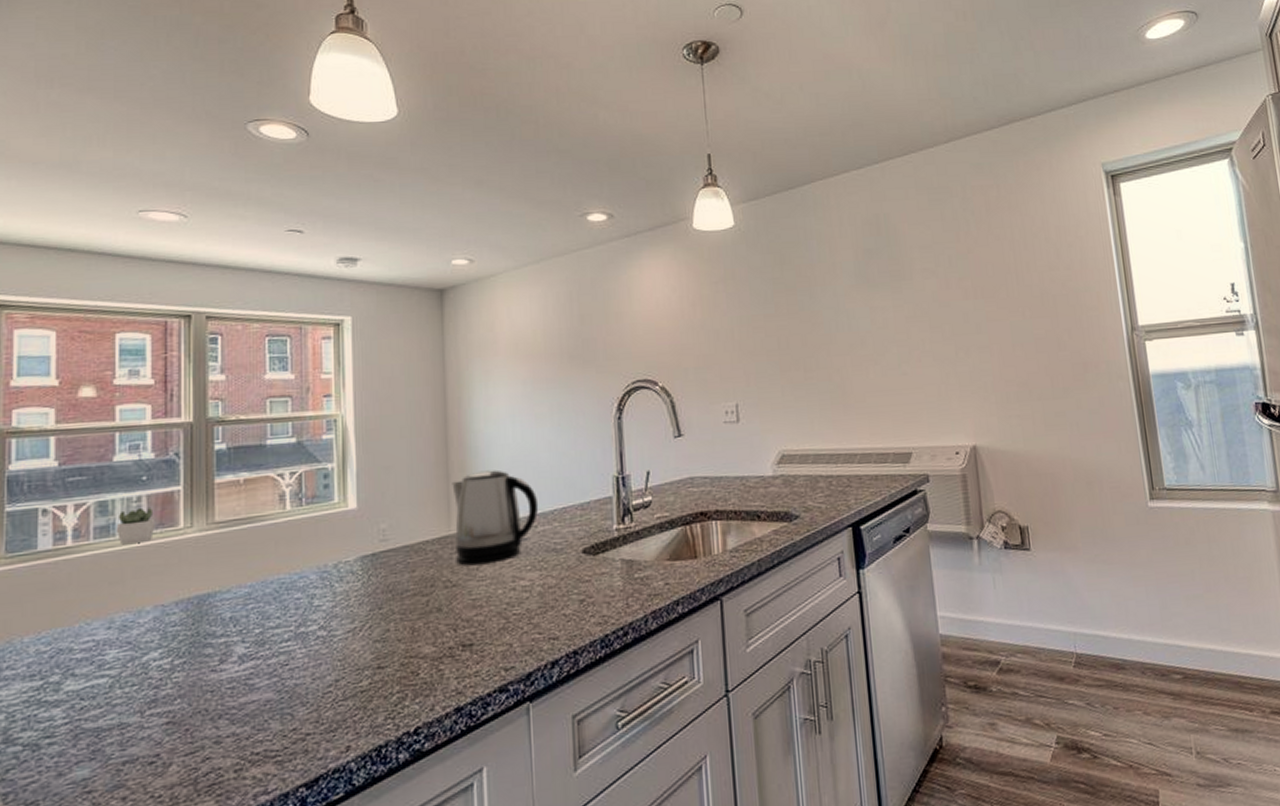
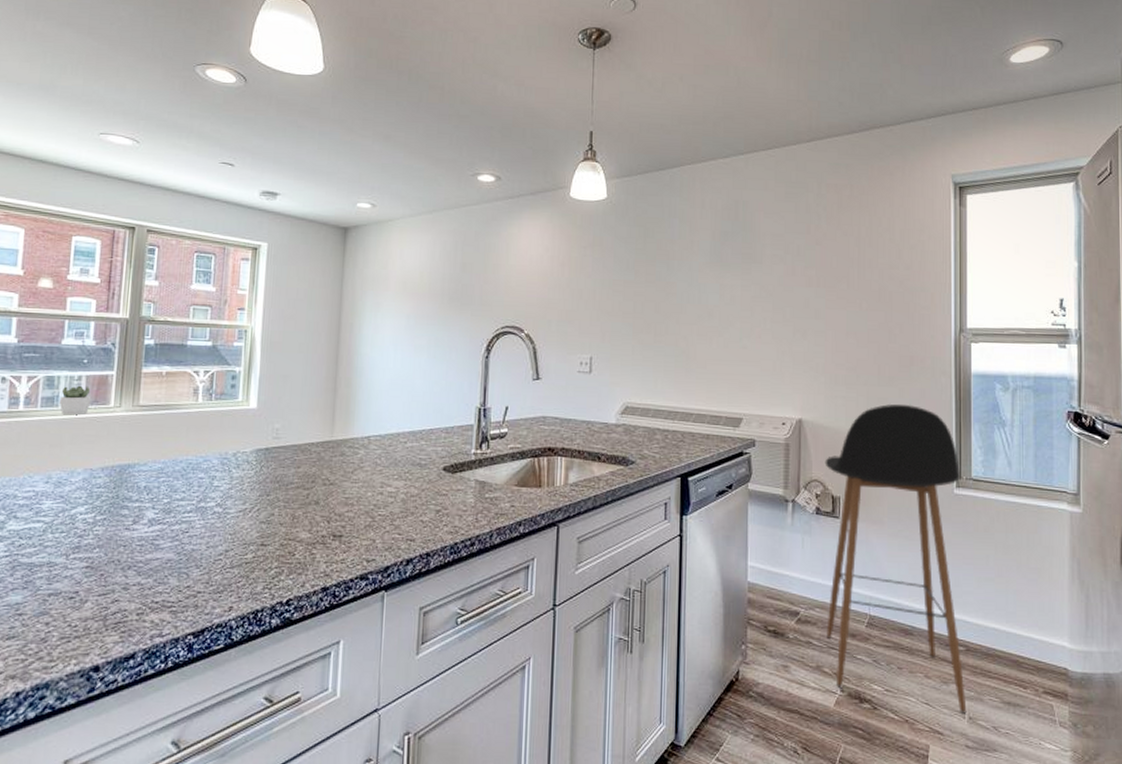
kettle: present [452,469,539,567] -> none [335,389,410,470]
bar stool: none [1006,416,1194,749] -> present [825,403,967,714]

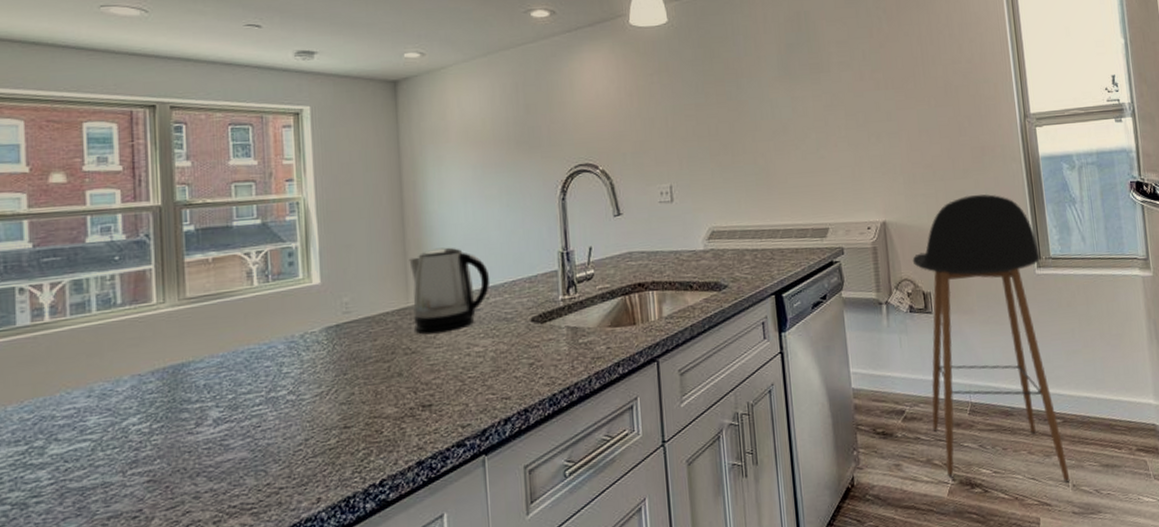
succulent plant: present [59,385,92,416] -> none [91,285,130,321]
kettle: none [335,389,410,470] -> present [409,247,491,335]

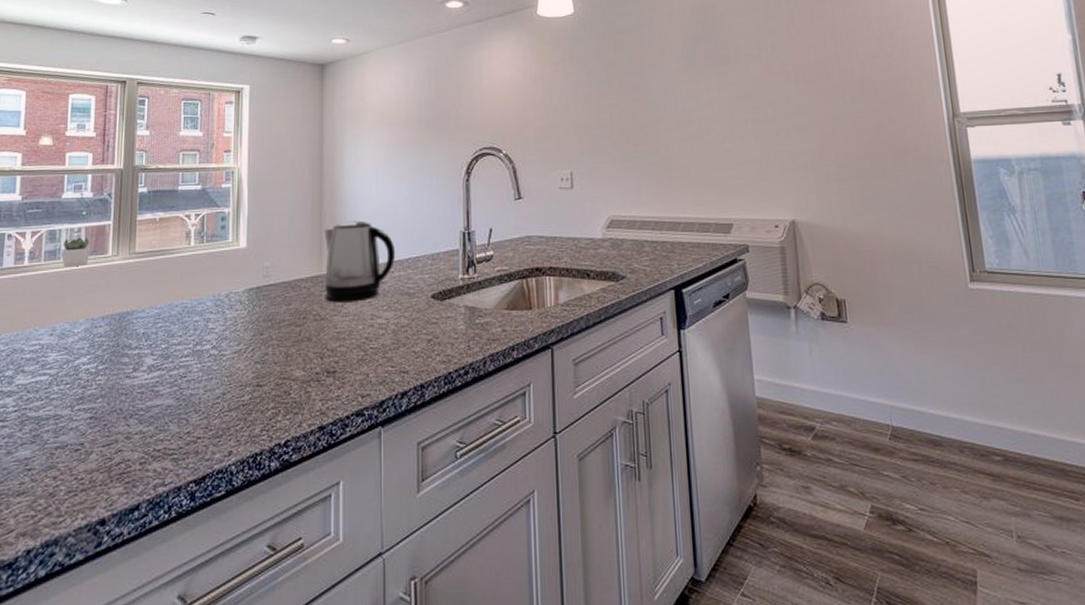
succulent plant: none [91,285,130,321] -> present [60,237,91,267]
bar stool: present [912,194,1070,483] -> none [824,197,1014,532]

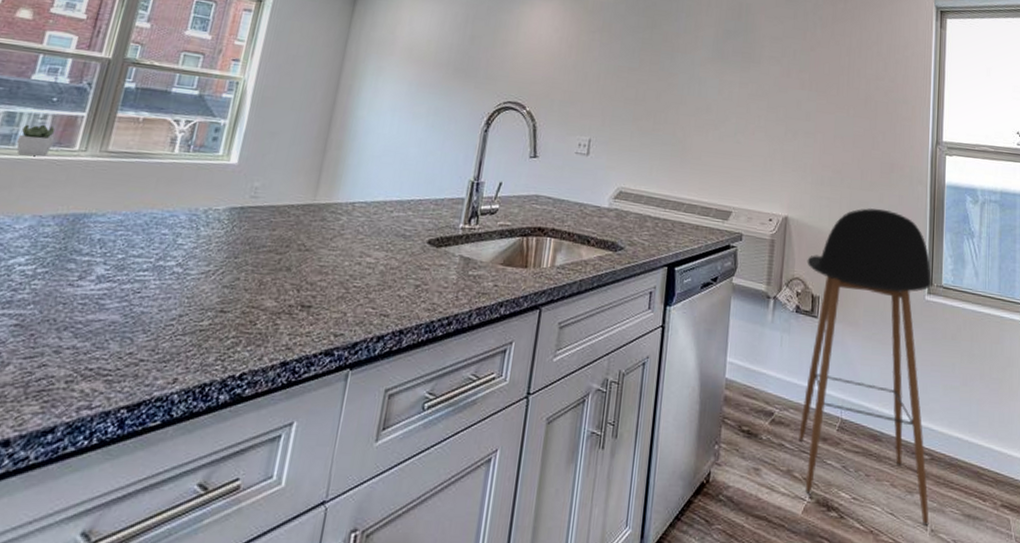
kettle: present [324,220,396,303] -> none [314,152,399,238]
bar stool: none [824,197,1014,532] -> present [798,208,932,526]

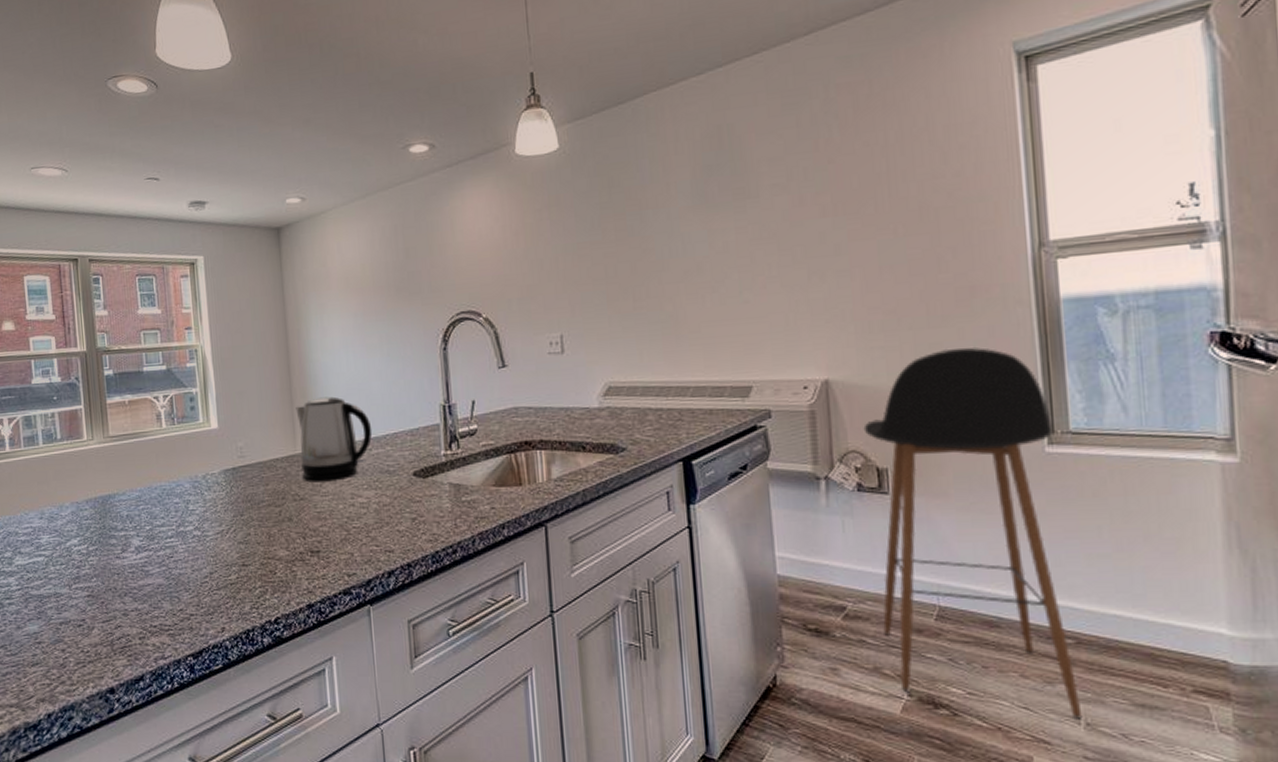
succulent plant: present [16,124,56,157] -> none [38,422,67,453]
kettle: none [314,152,399,238] -> present [295,396,373,483]

